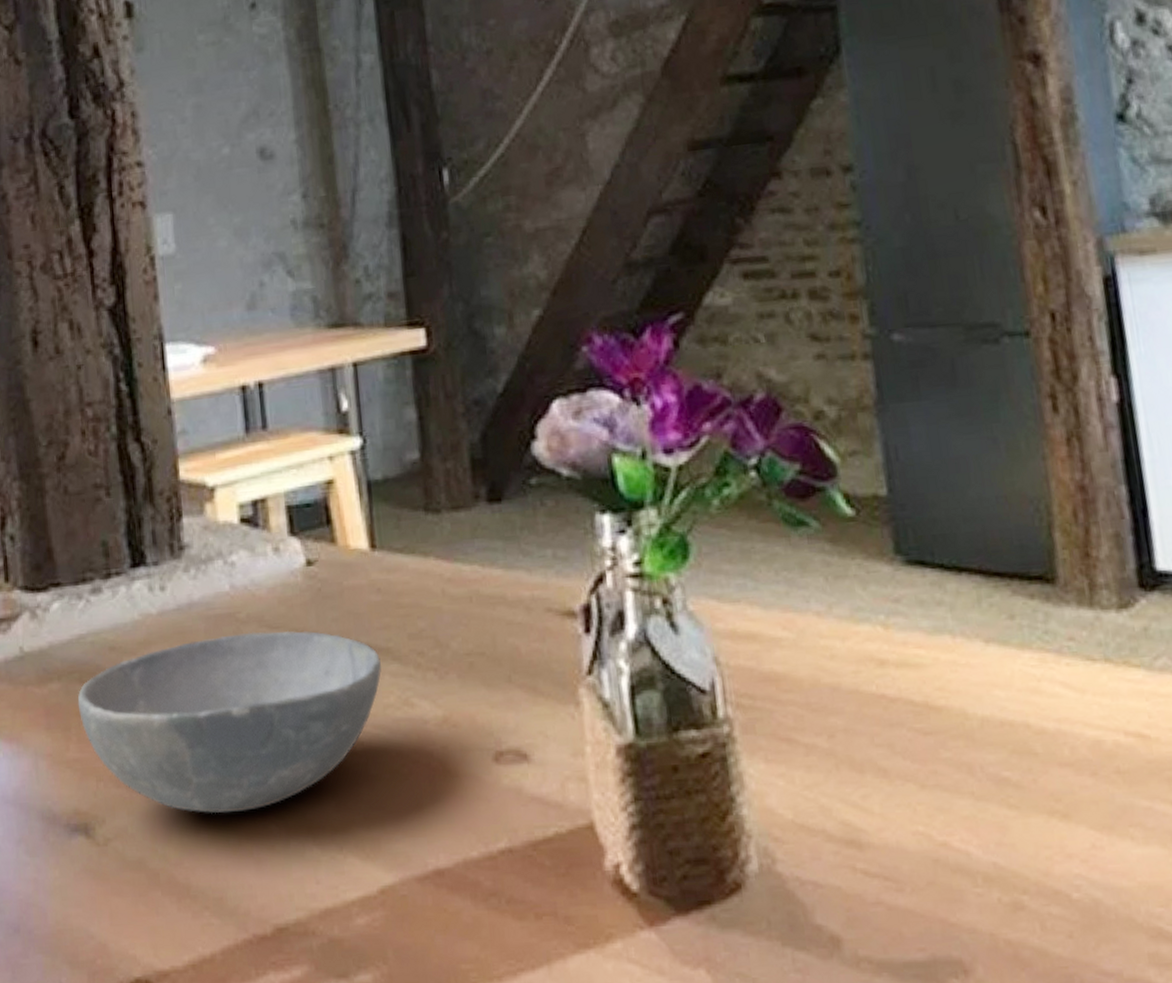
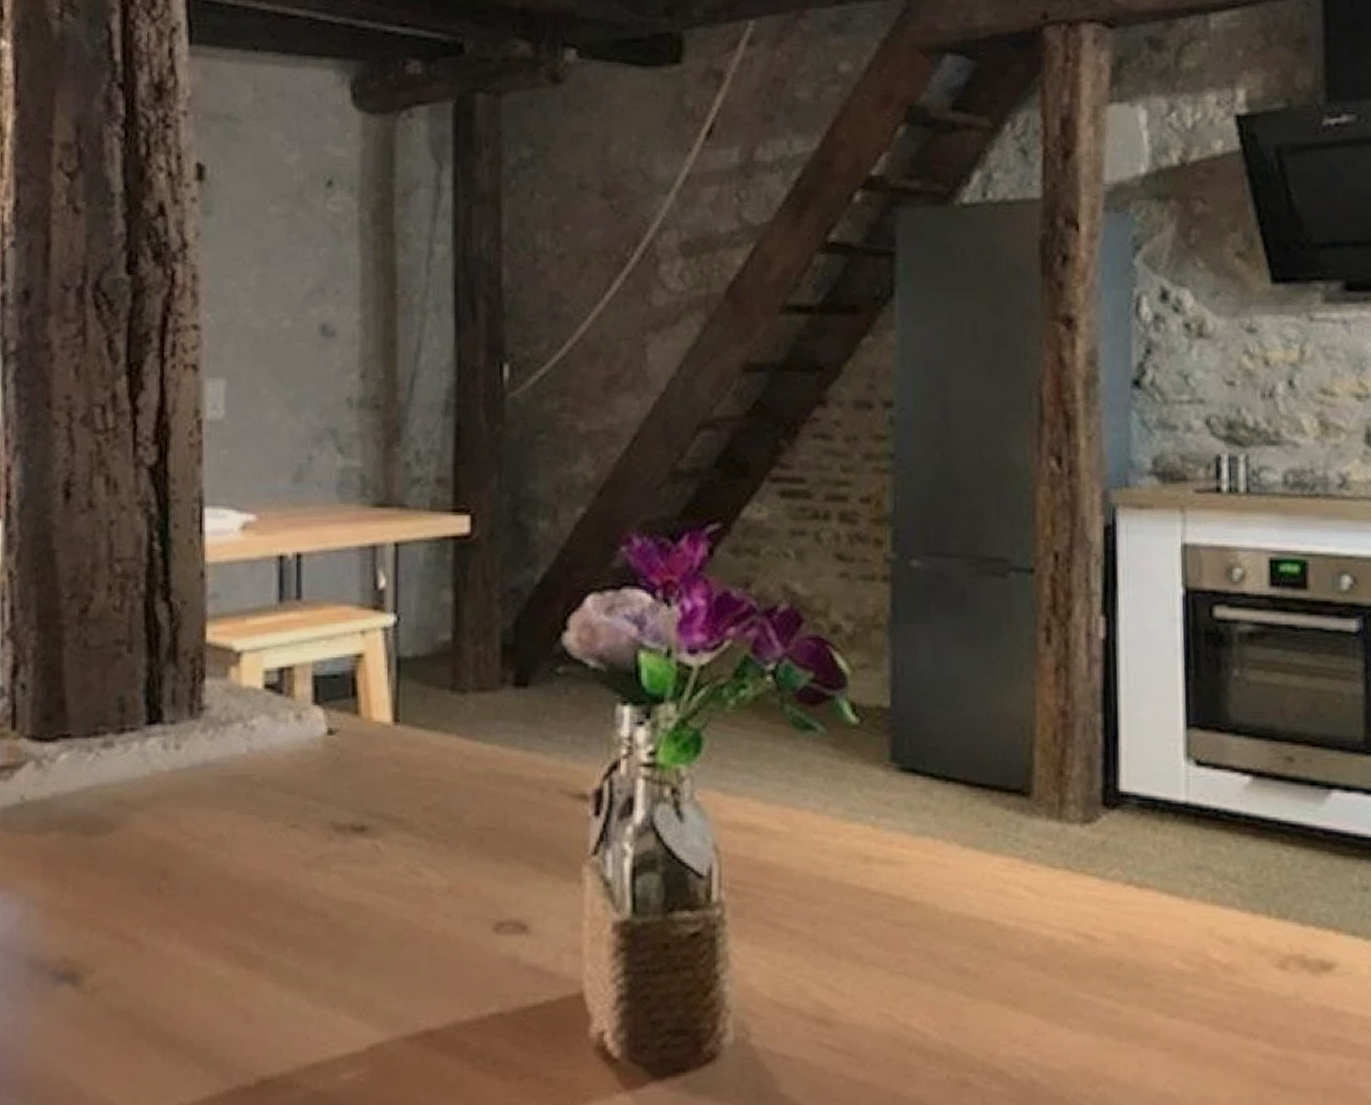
bowl: present [77,630,381,814] -> none [77,795,392,969]

